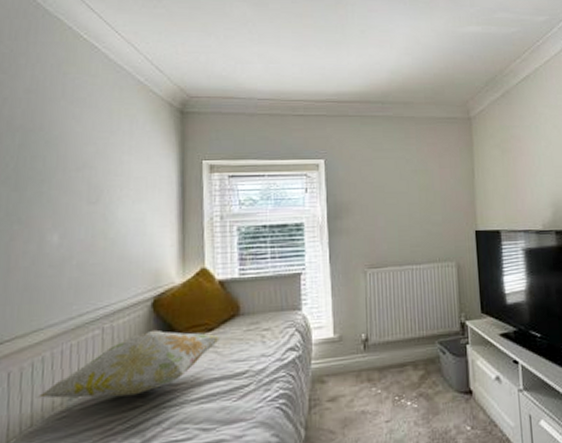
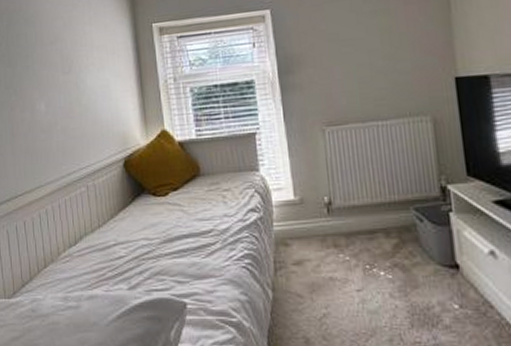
decorative pillow: present [37,329,223,399] -> none [46,188,187,247]

